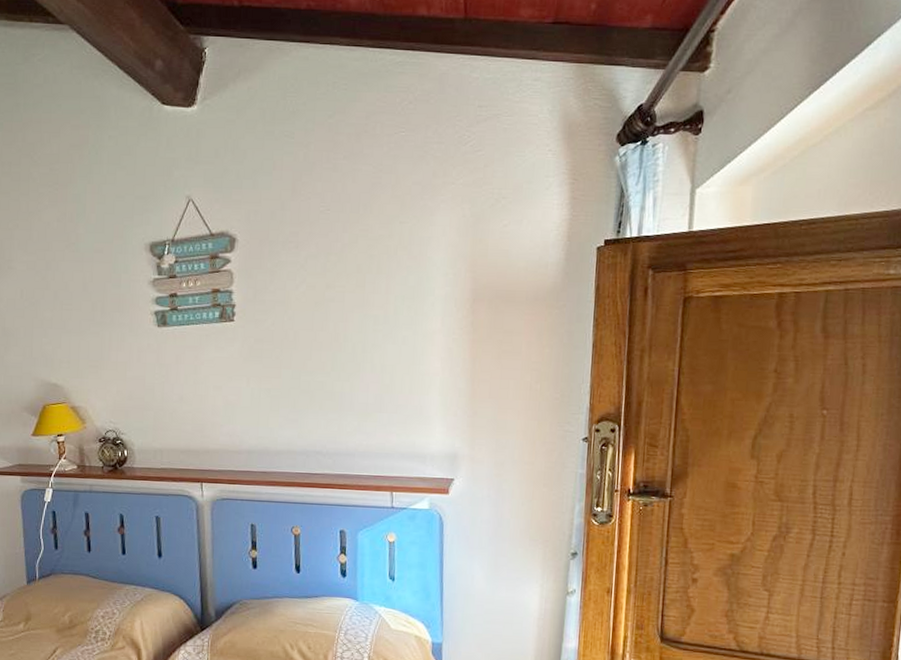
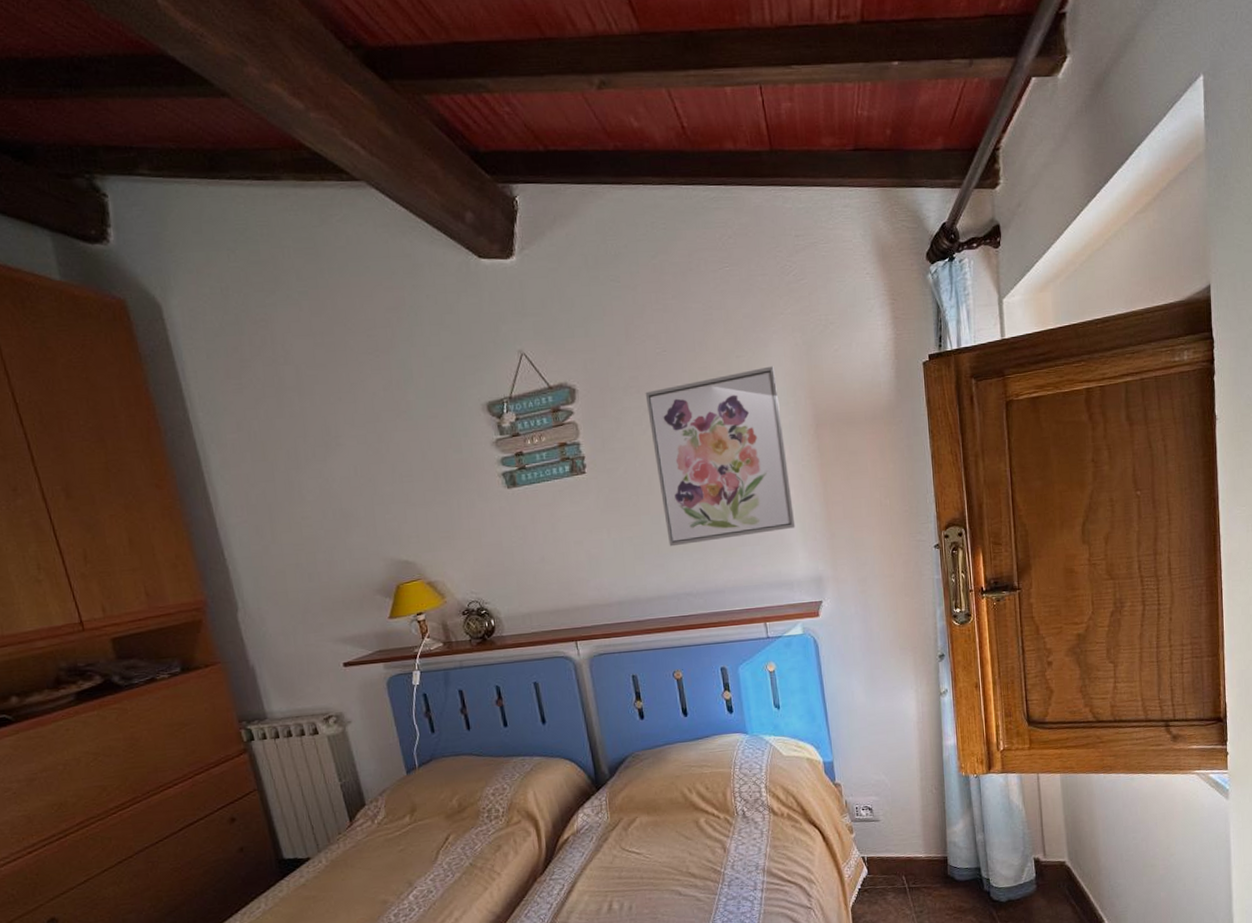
wall art: none [303,235,438,404] -> present [645,366,796,547]

